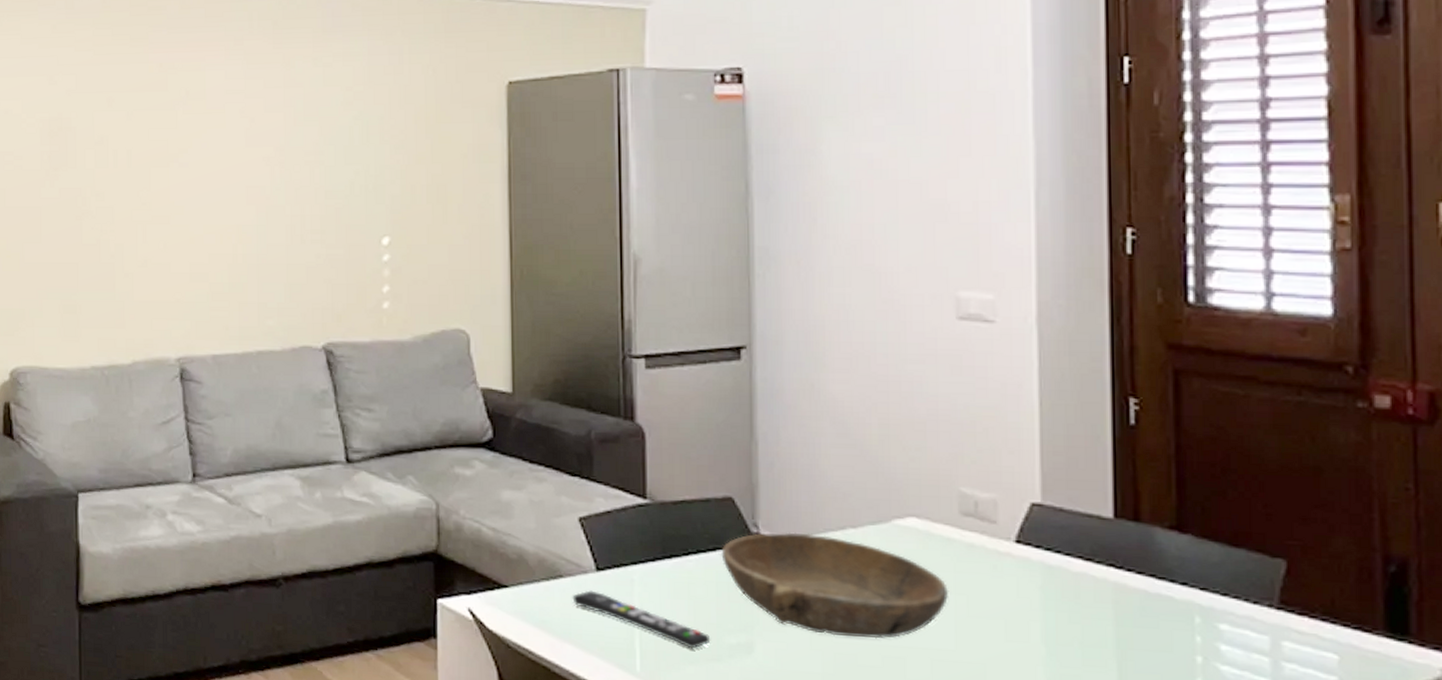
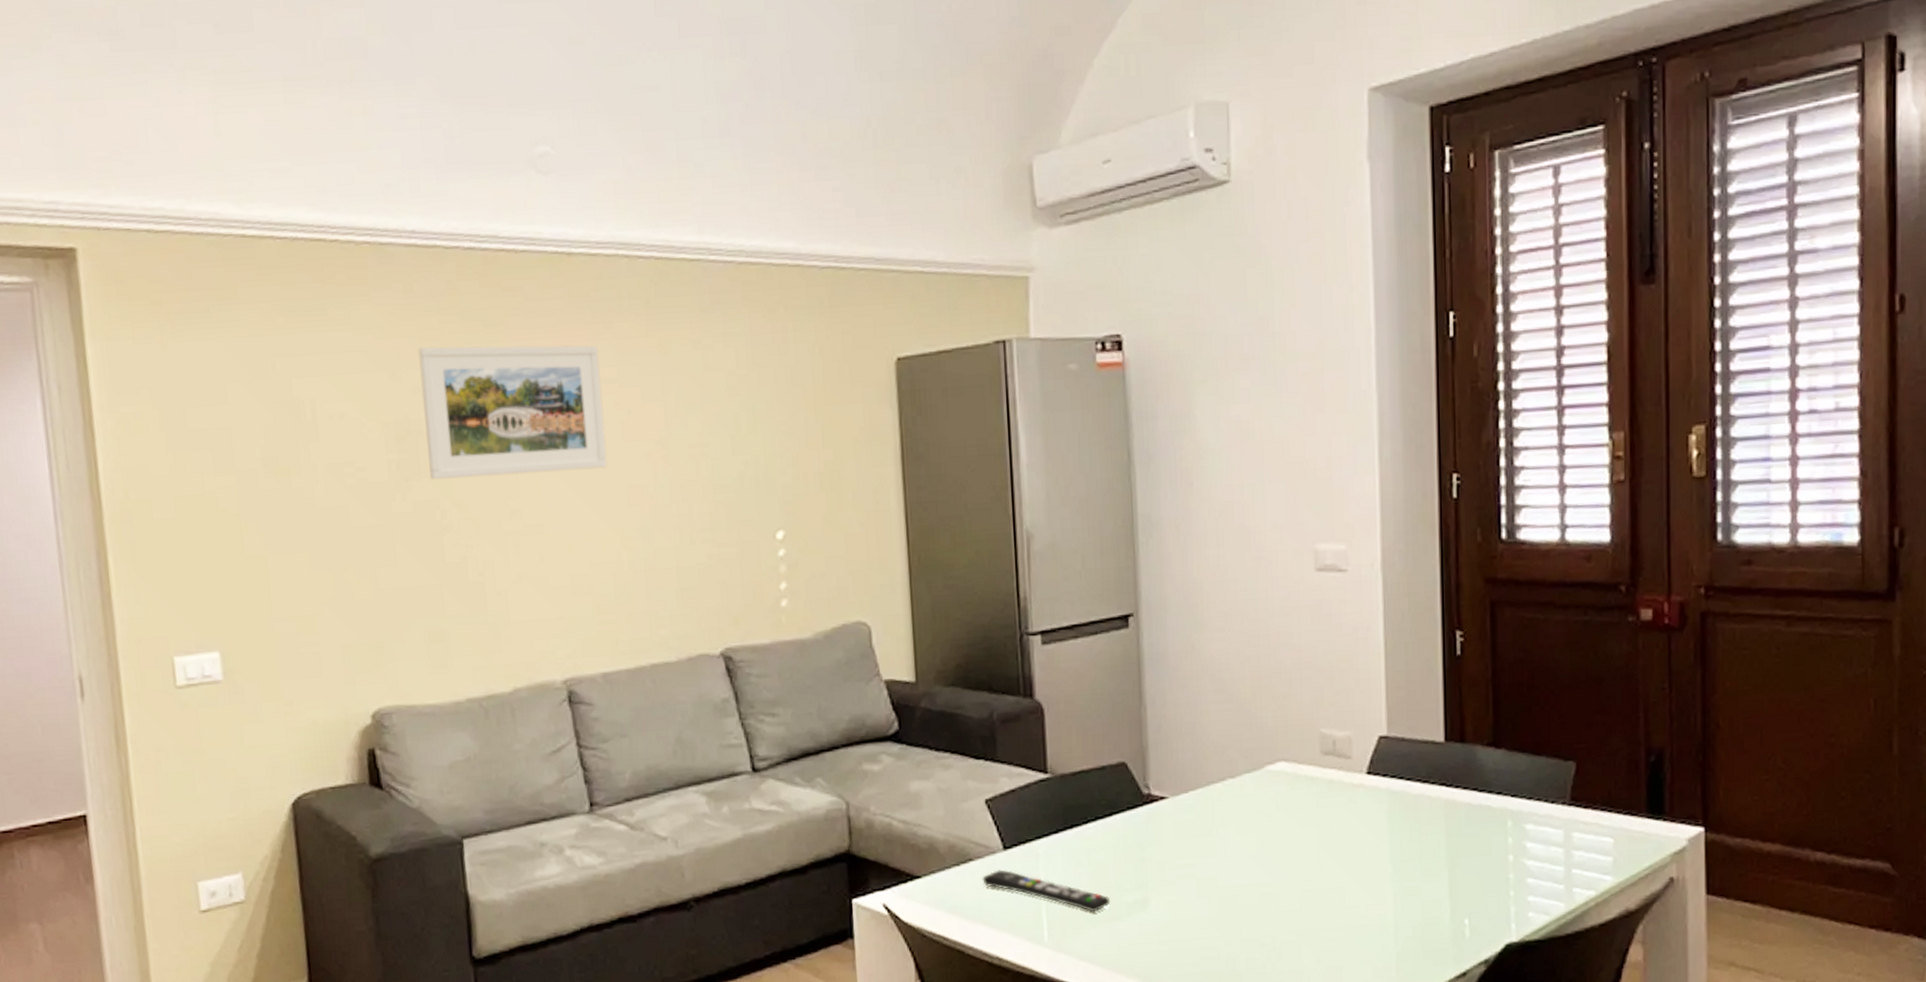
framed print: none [73,56,230,171] -> present [418,345,608,480]
bowl: present [721,532,949,639] -> none [1117,788,1314,882]

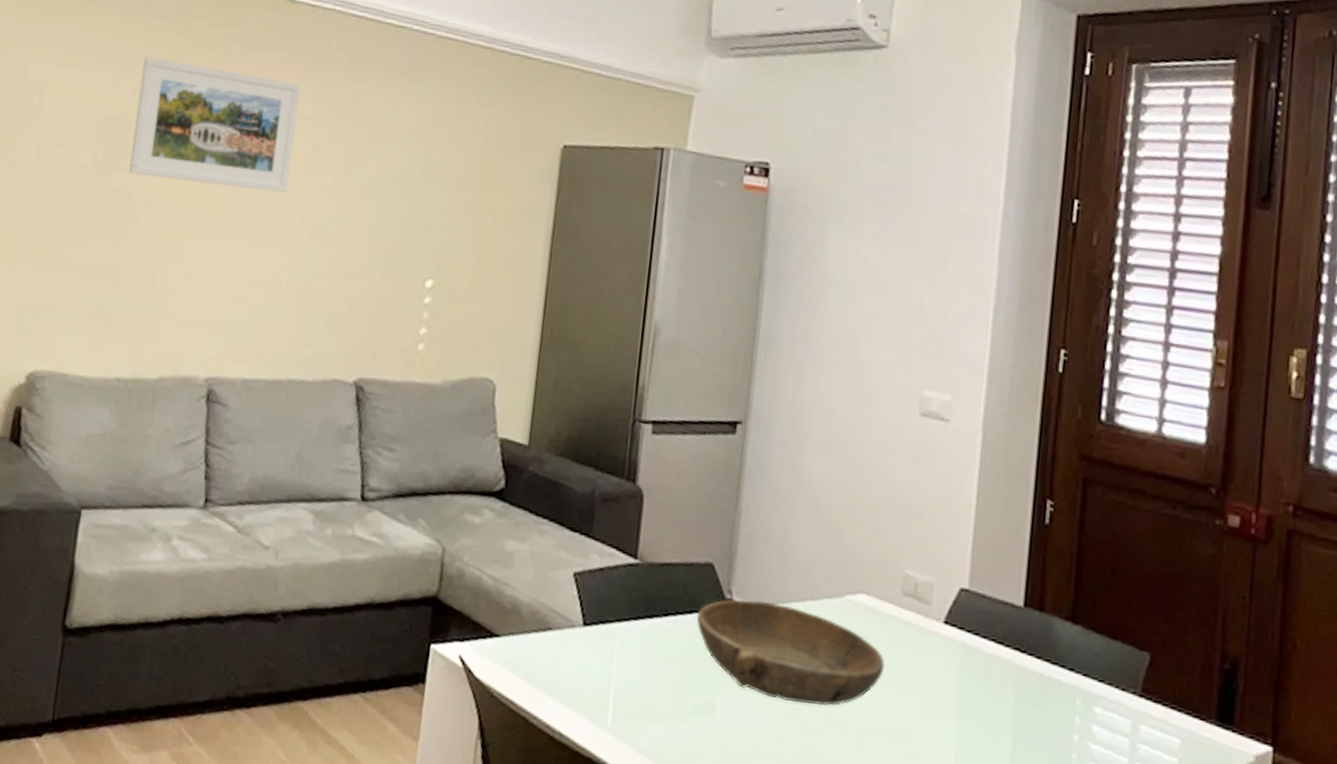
remote control: present [982,869,1111,913] -> none [558,644,678,707]
bowl: none [1117,788,1314,882] -> present [696,599,886,706]

